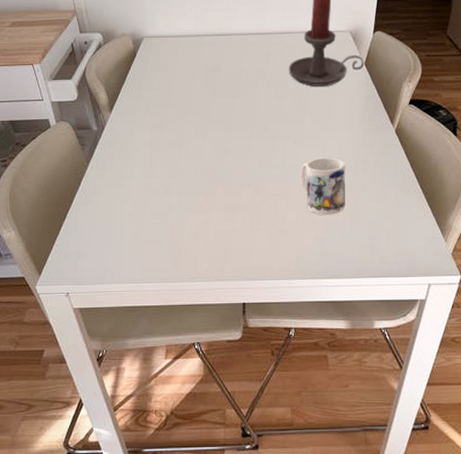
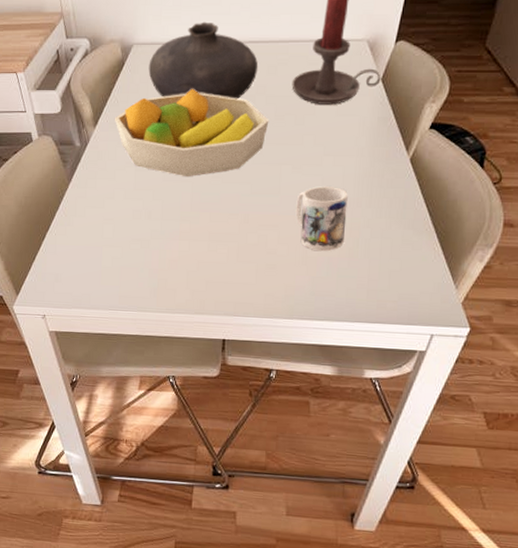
fruit bowl: none [130,75,271,155] -> present [115,88,269,177]
vase: none [159,17,258,84] -> present [148,21,259,100]

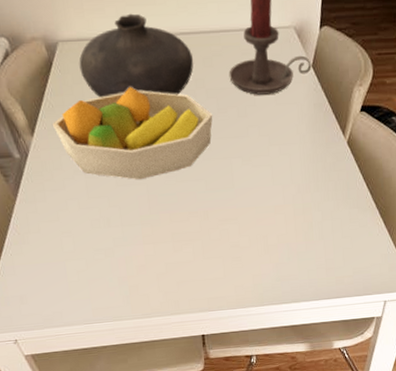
mug: present [295,186,348,252] -> none [250,175,299,239]

